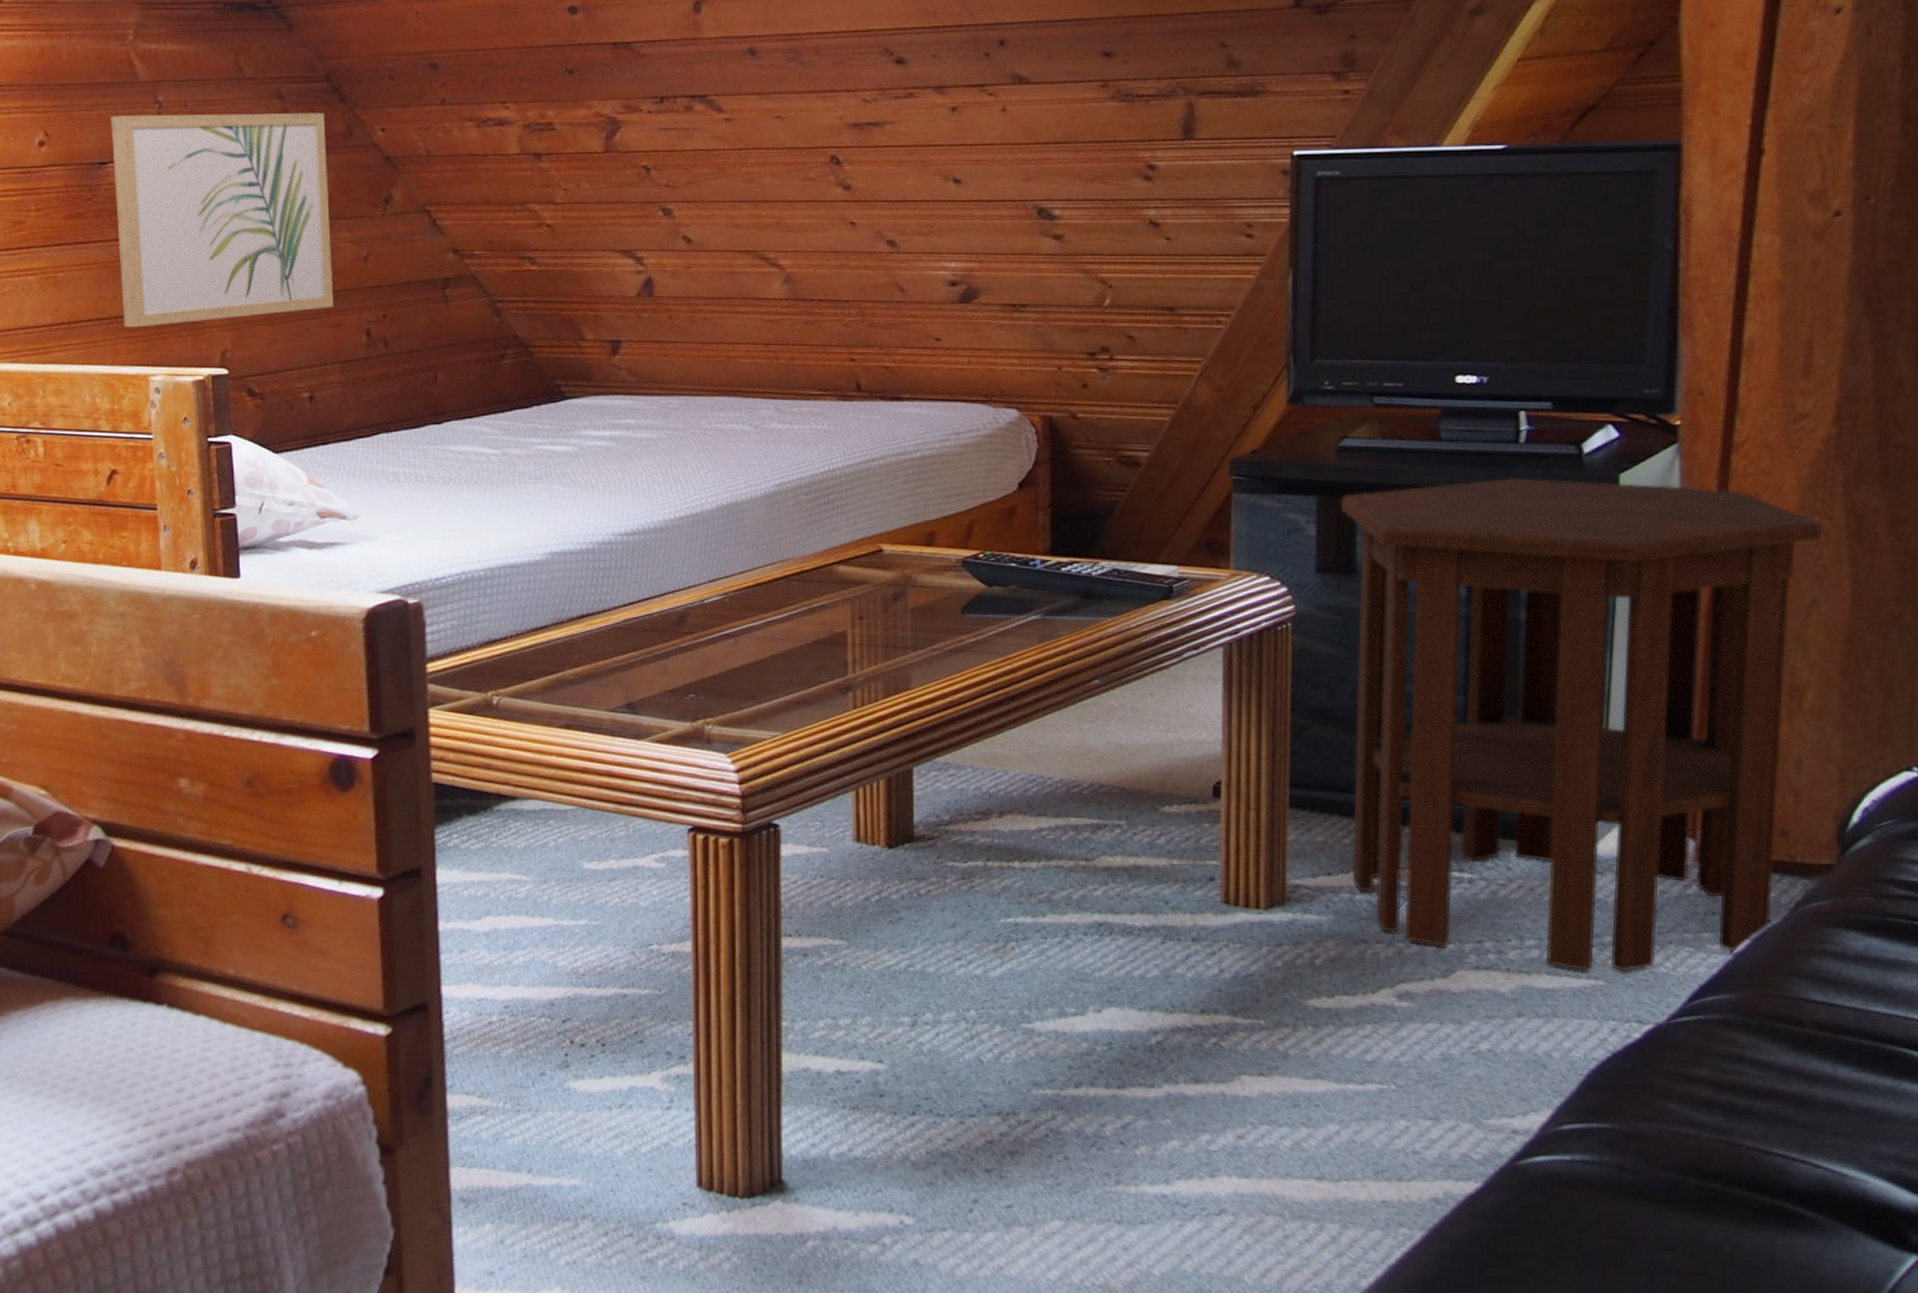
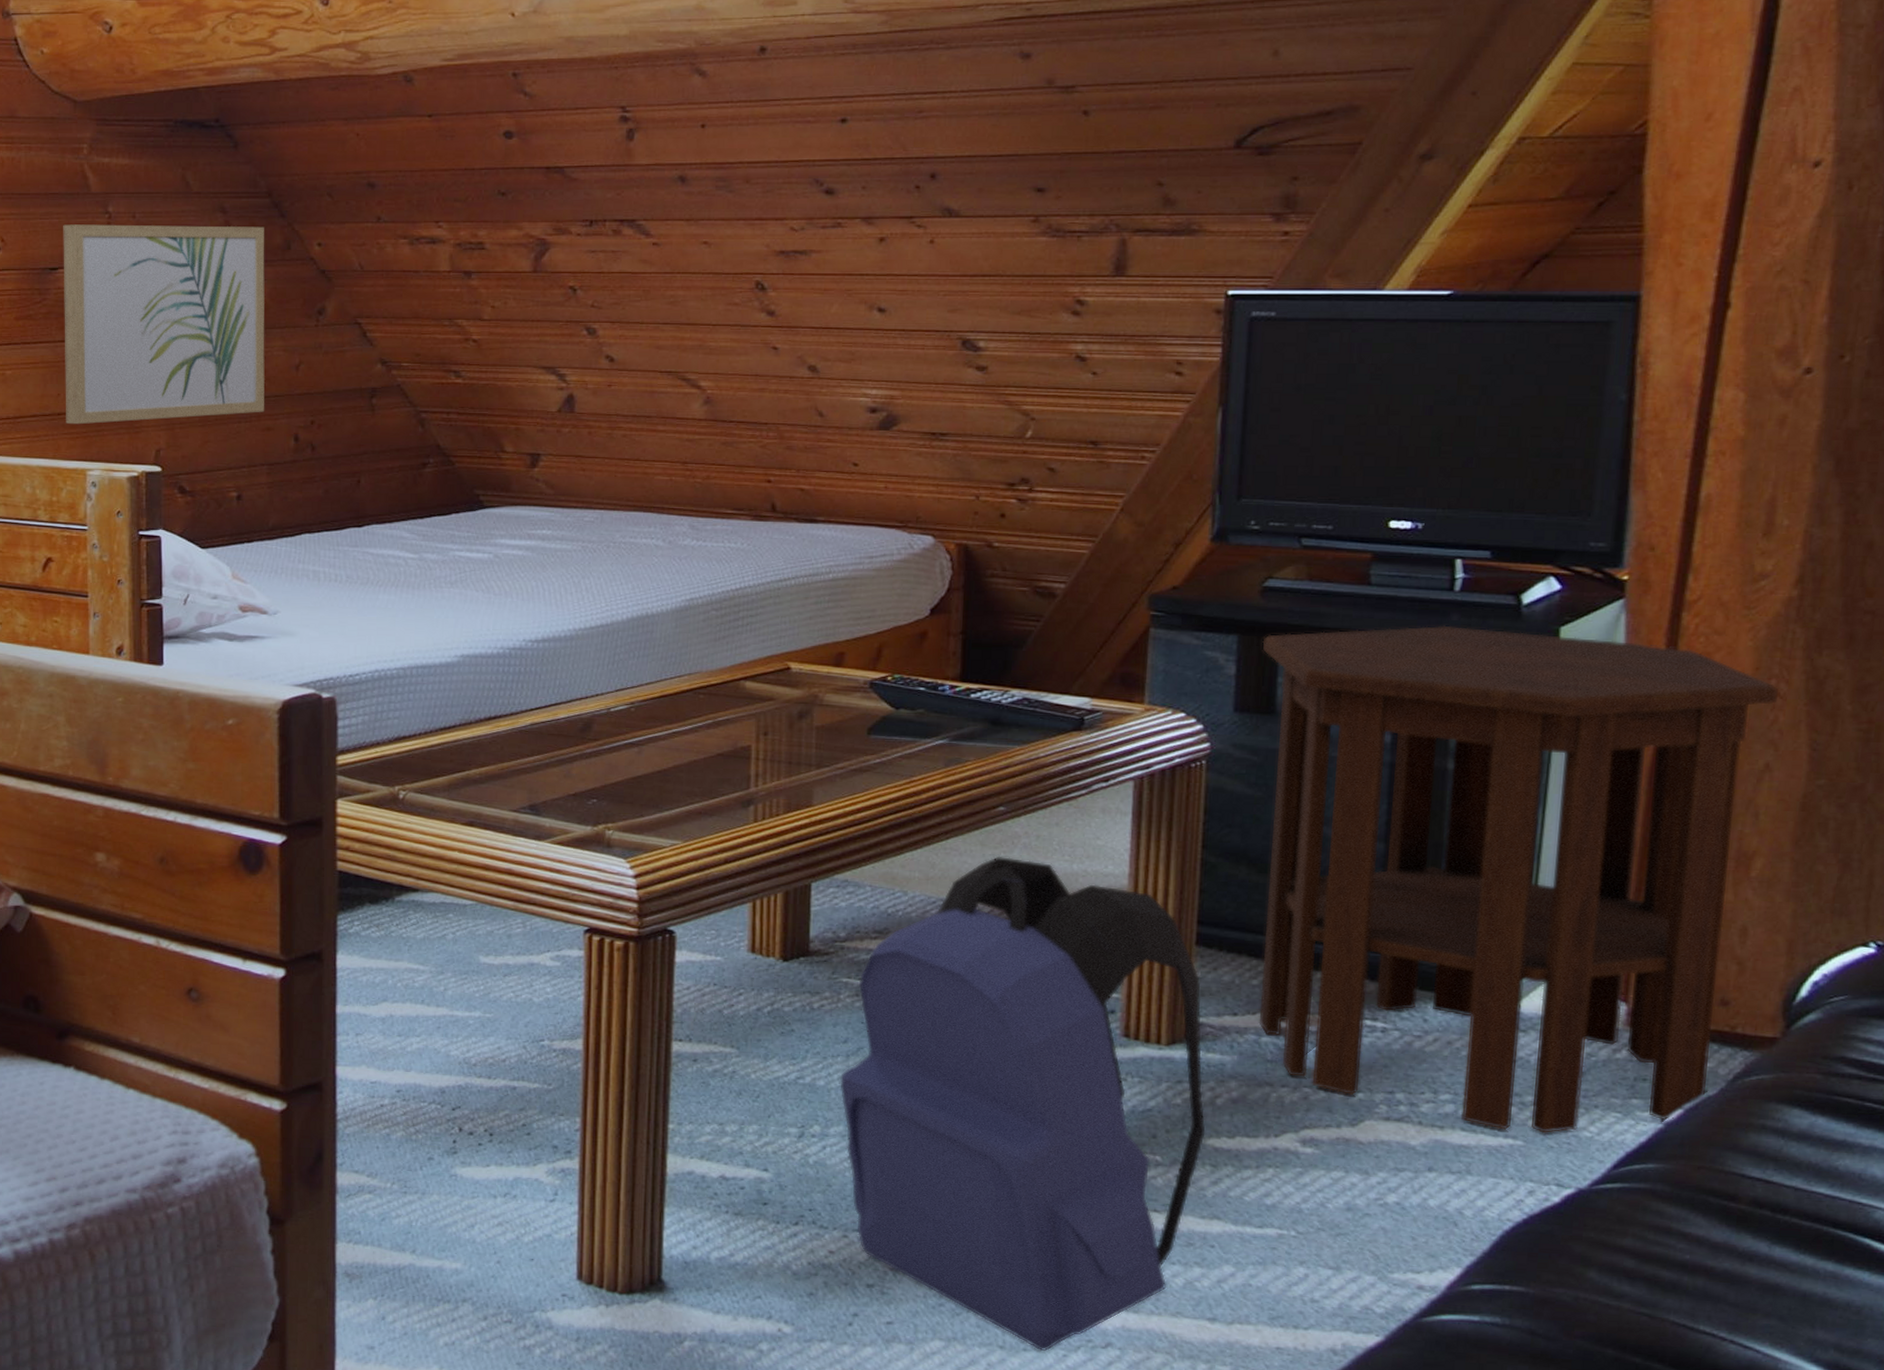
backpack: none [950,729,1306,1223] -> present [840,855,1206,1352]

